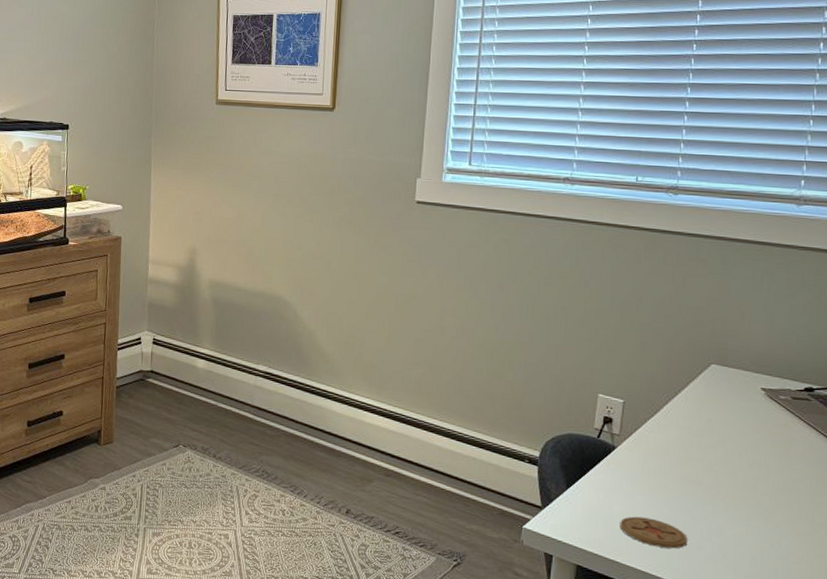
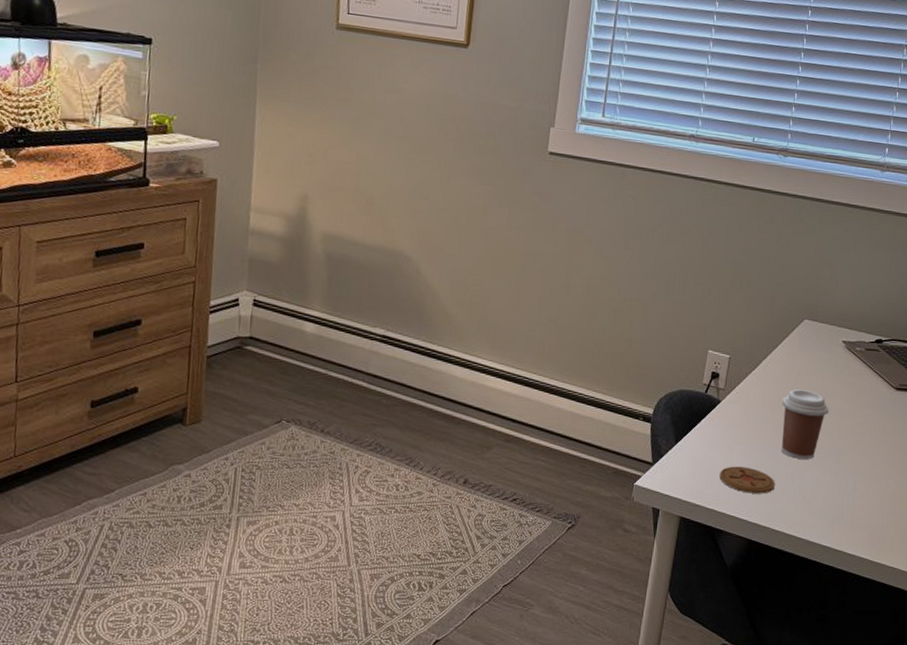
coffee cup: none [689,438,750,516] -> present [781,389,830,459]

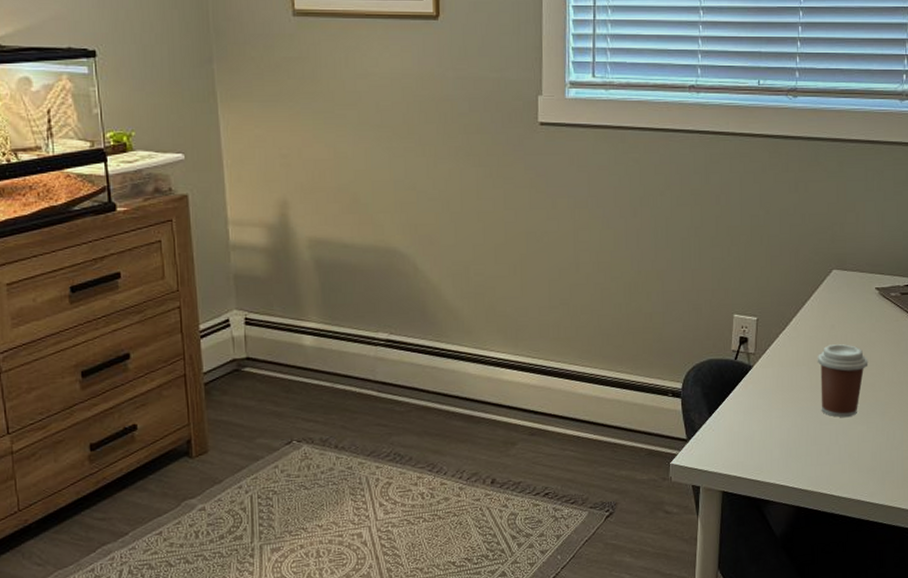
coaster: present [719,466,775,494] -> none [759,432,819,459]

